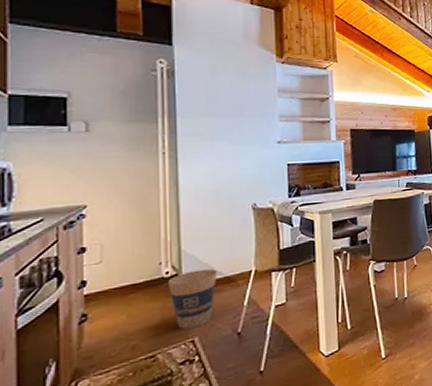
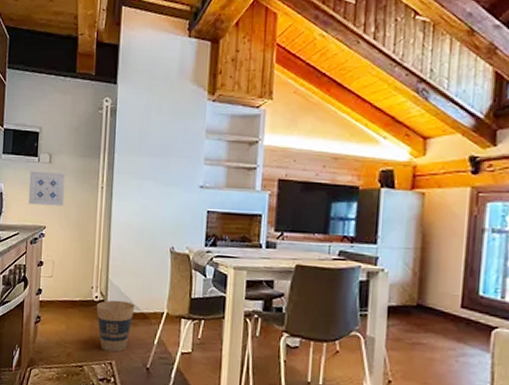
wall art: none [55,141,112,183] -> present [28,170,66,207]

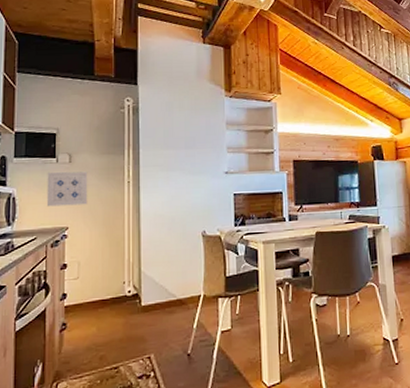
trash can: present [96,300,135,353] -> none [129,290,171,346]

